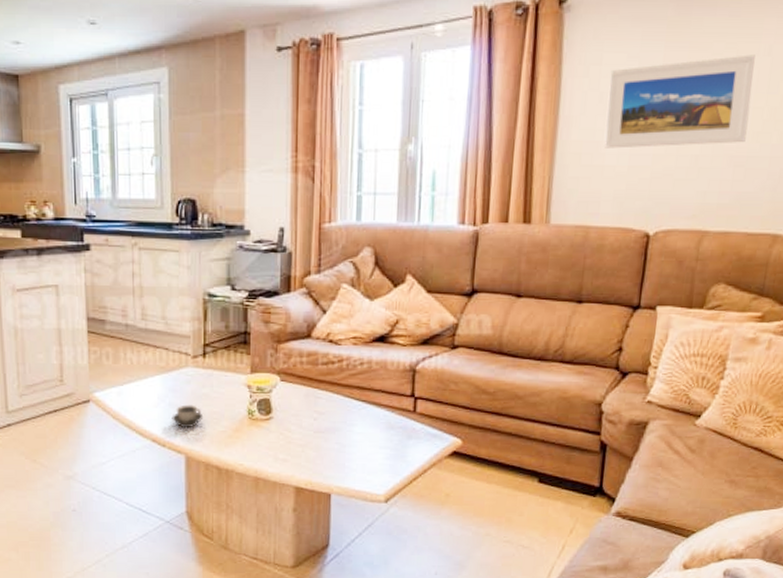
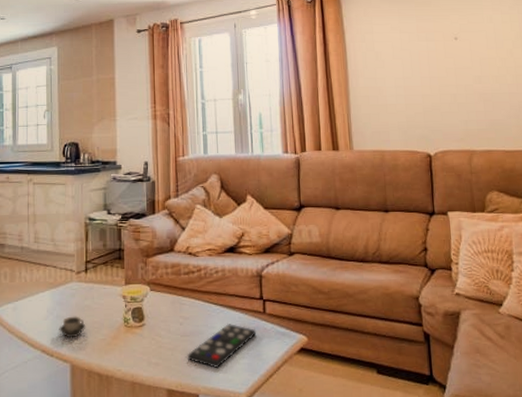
remote control: none [320,422,403,467] -> present [187,324,257,368]
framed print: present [604,55,755,149] -> none [380,22,488,92]

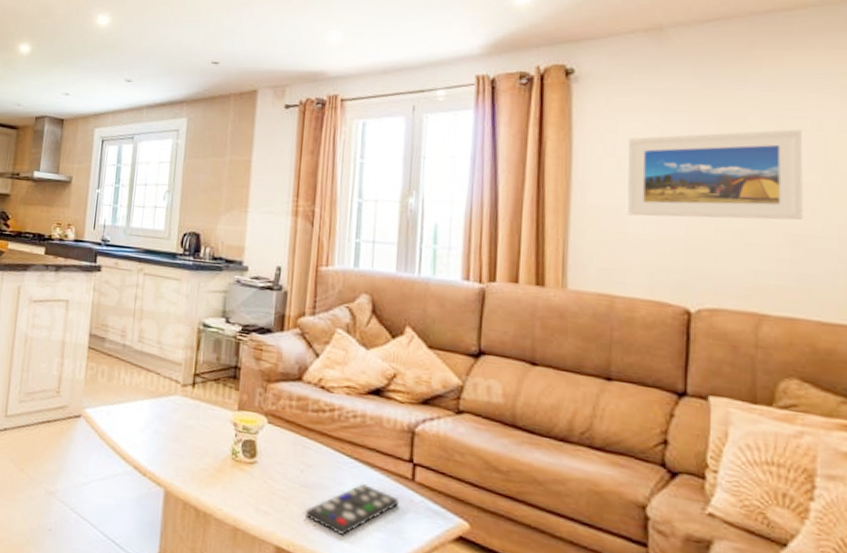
cup: present [59,316,86,339] -> none [155,434,187,460]
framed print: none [380,22,488,92] -> present [625,129,803,221]

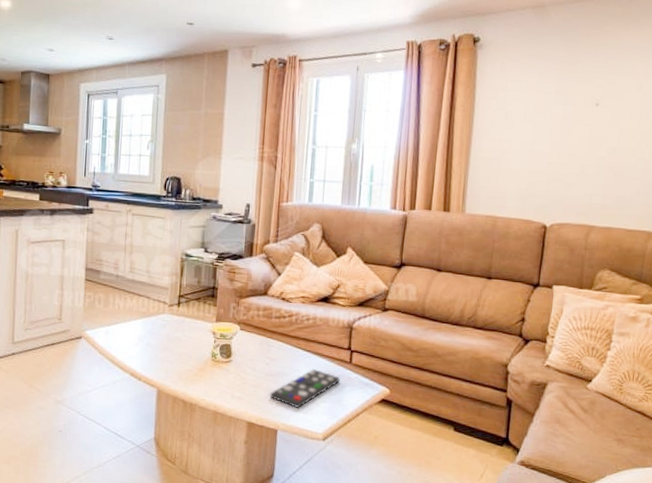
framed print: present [625,129,803,221] -> none [509,89,629,157]

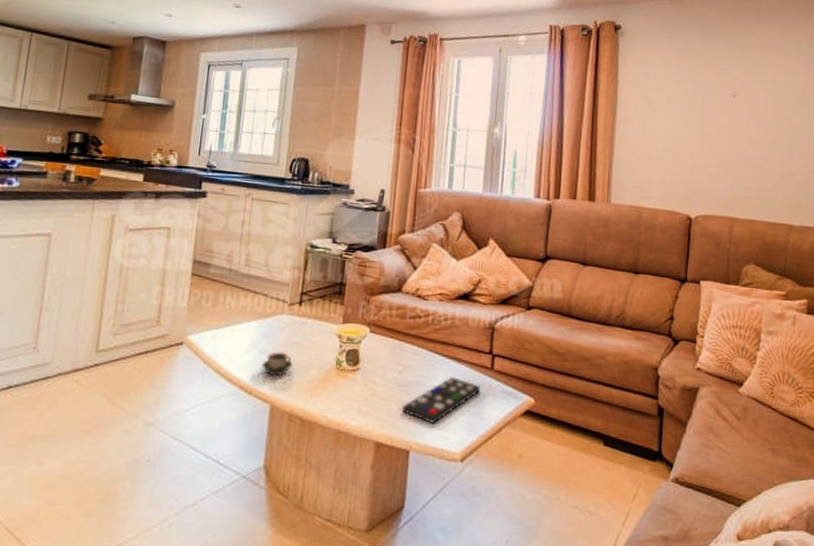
cup: none [148,345,175,366] -> present [261,351,293,376]

